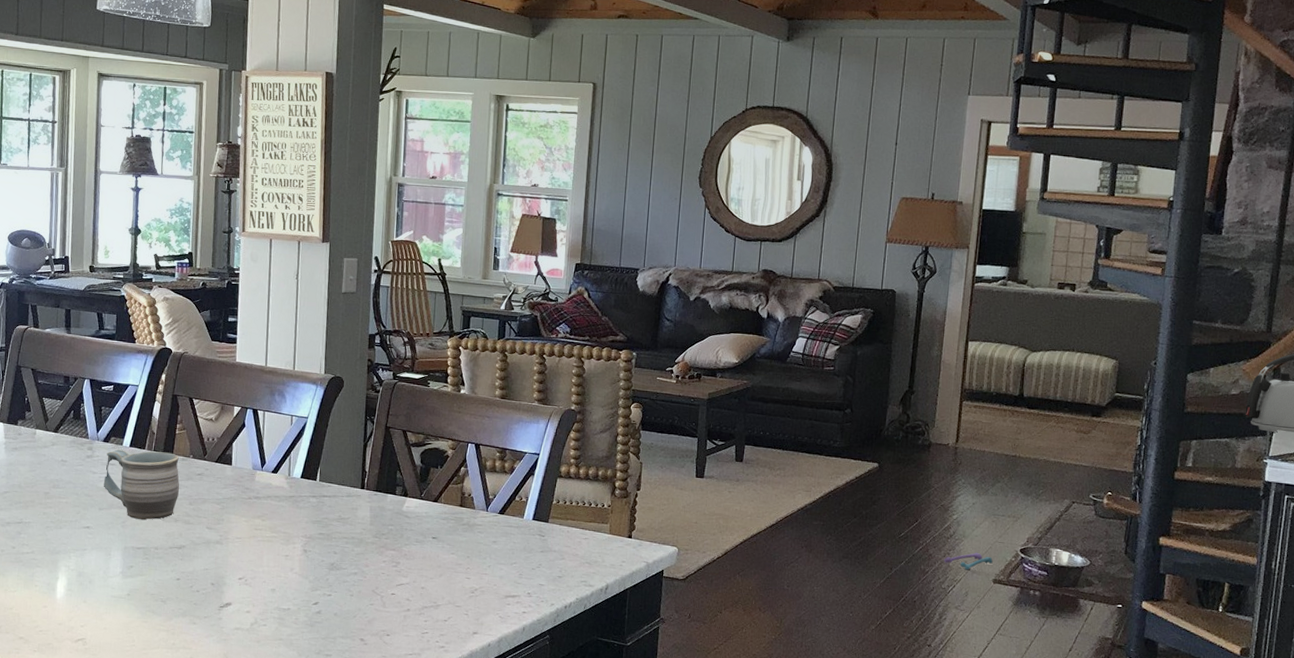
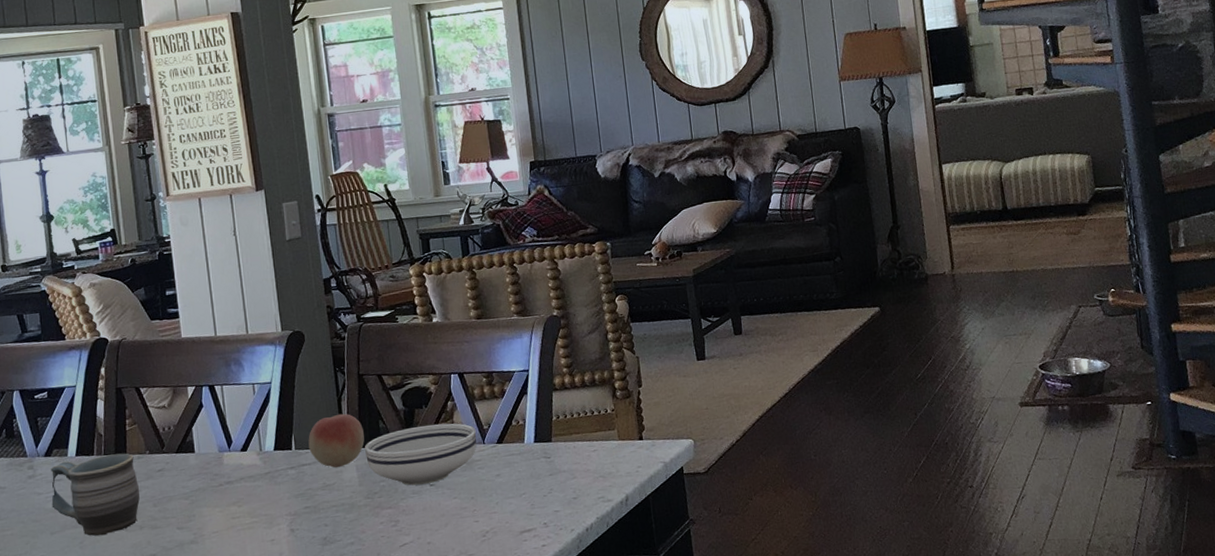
fruit: none [331,457,382,505] -> present [308,413,365,468]
bowl: none [380,483,482,536] -> present [364,423,477,486]
dog toy: present [944,552,993,570] -> none [966,378,1015,400]

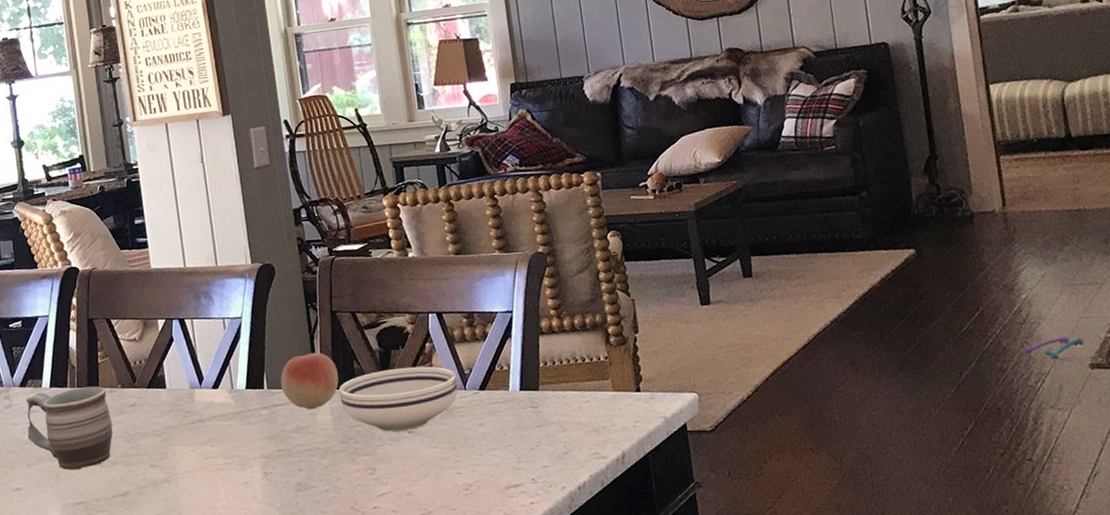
dog toy: none [966,378,1015,400] -> present [1022,334,1084,359]

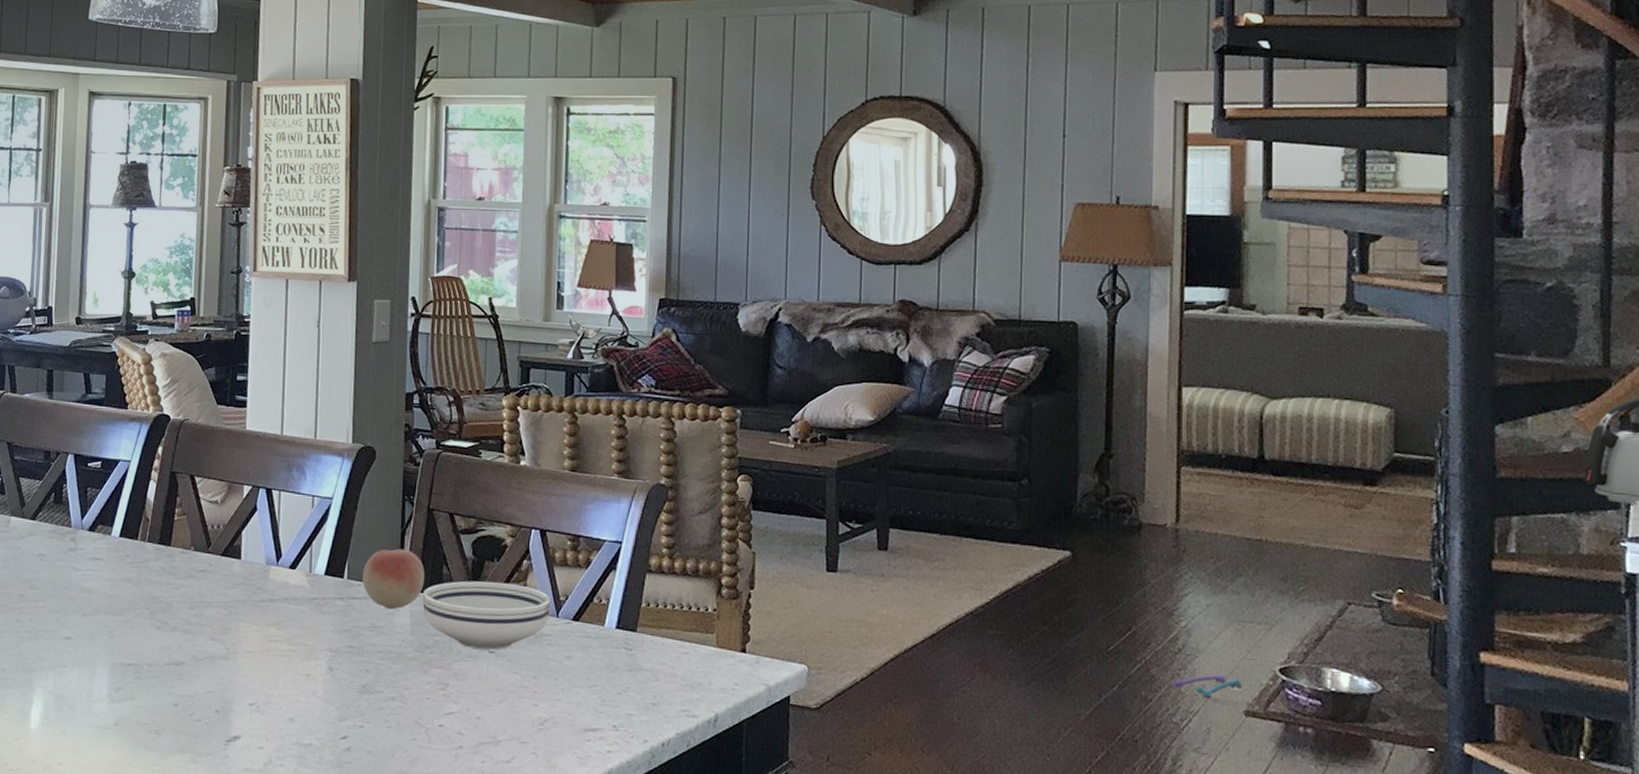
mug: present [25,386,113,470] -> none [87,540,179,630]

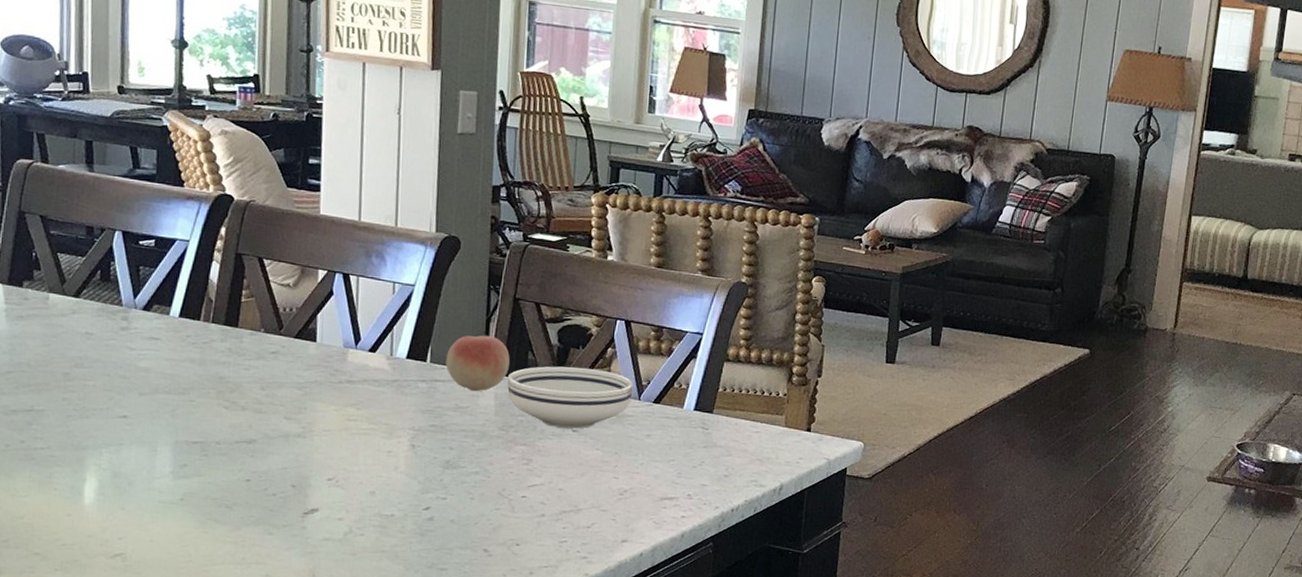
dog toy: present [1172,672,1242,698] -> none [1156,447,1208,467]

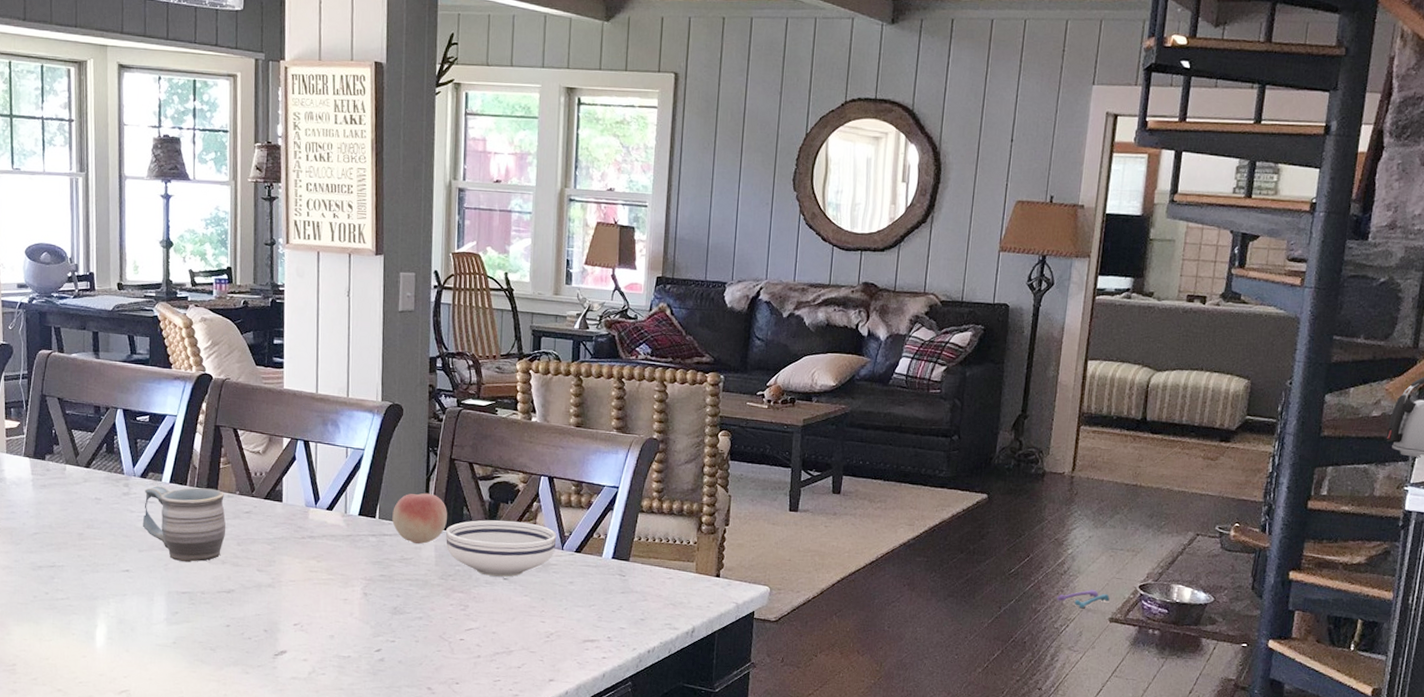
mug: none [144,320,248,409] -> present [142,486,226,563]
dog toy: none [1156,447,1208,467] -> present [1057,589,1110,609]

